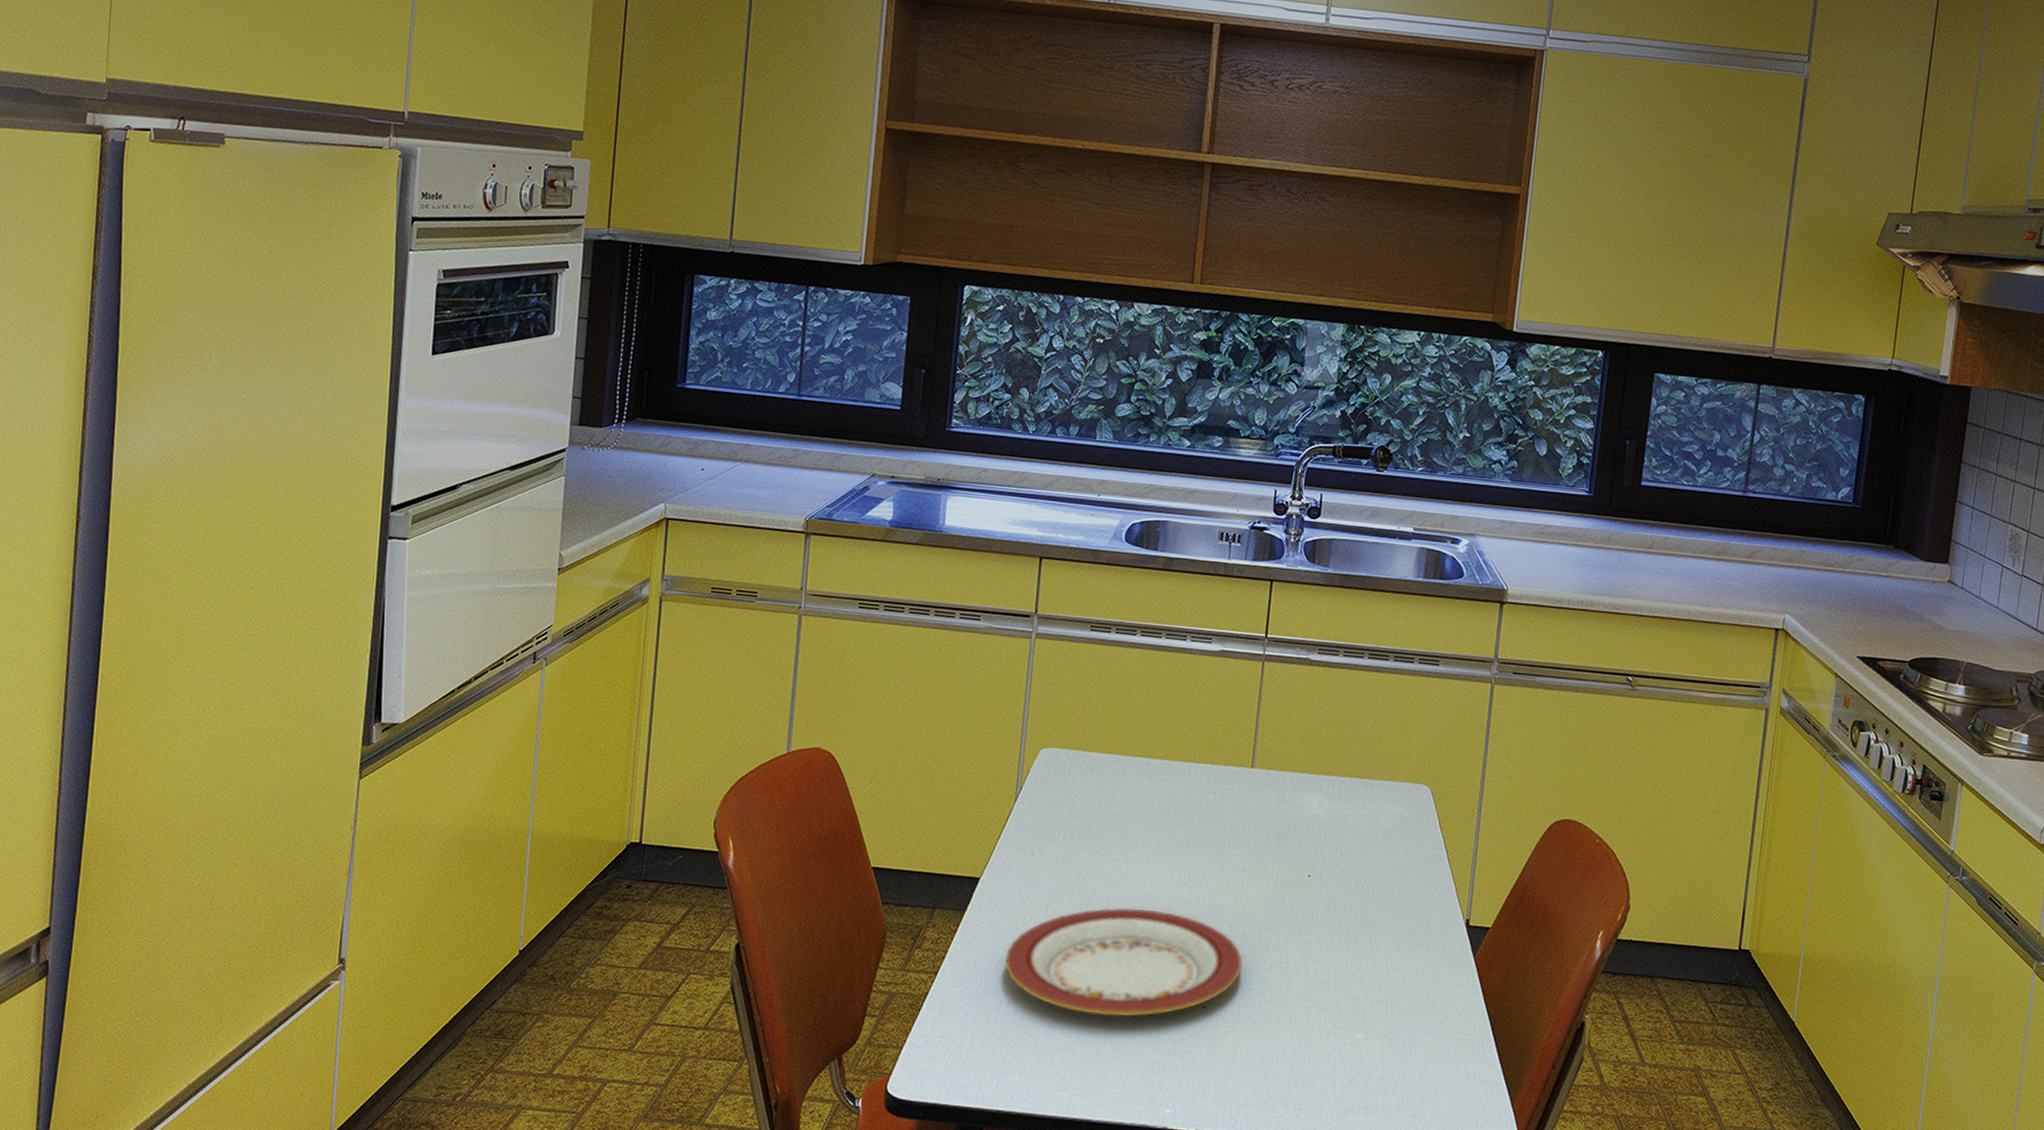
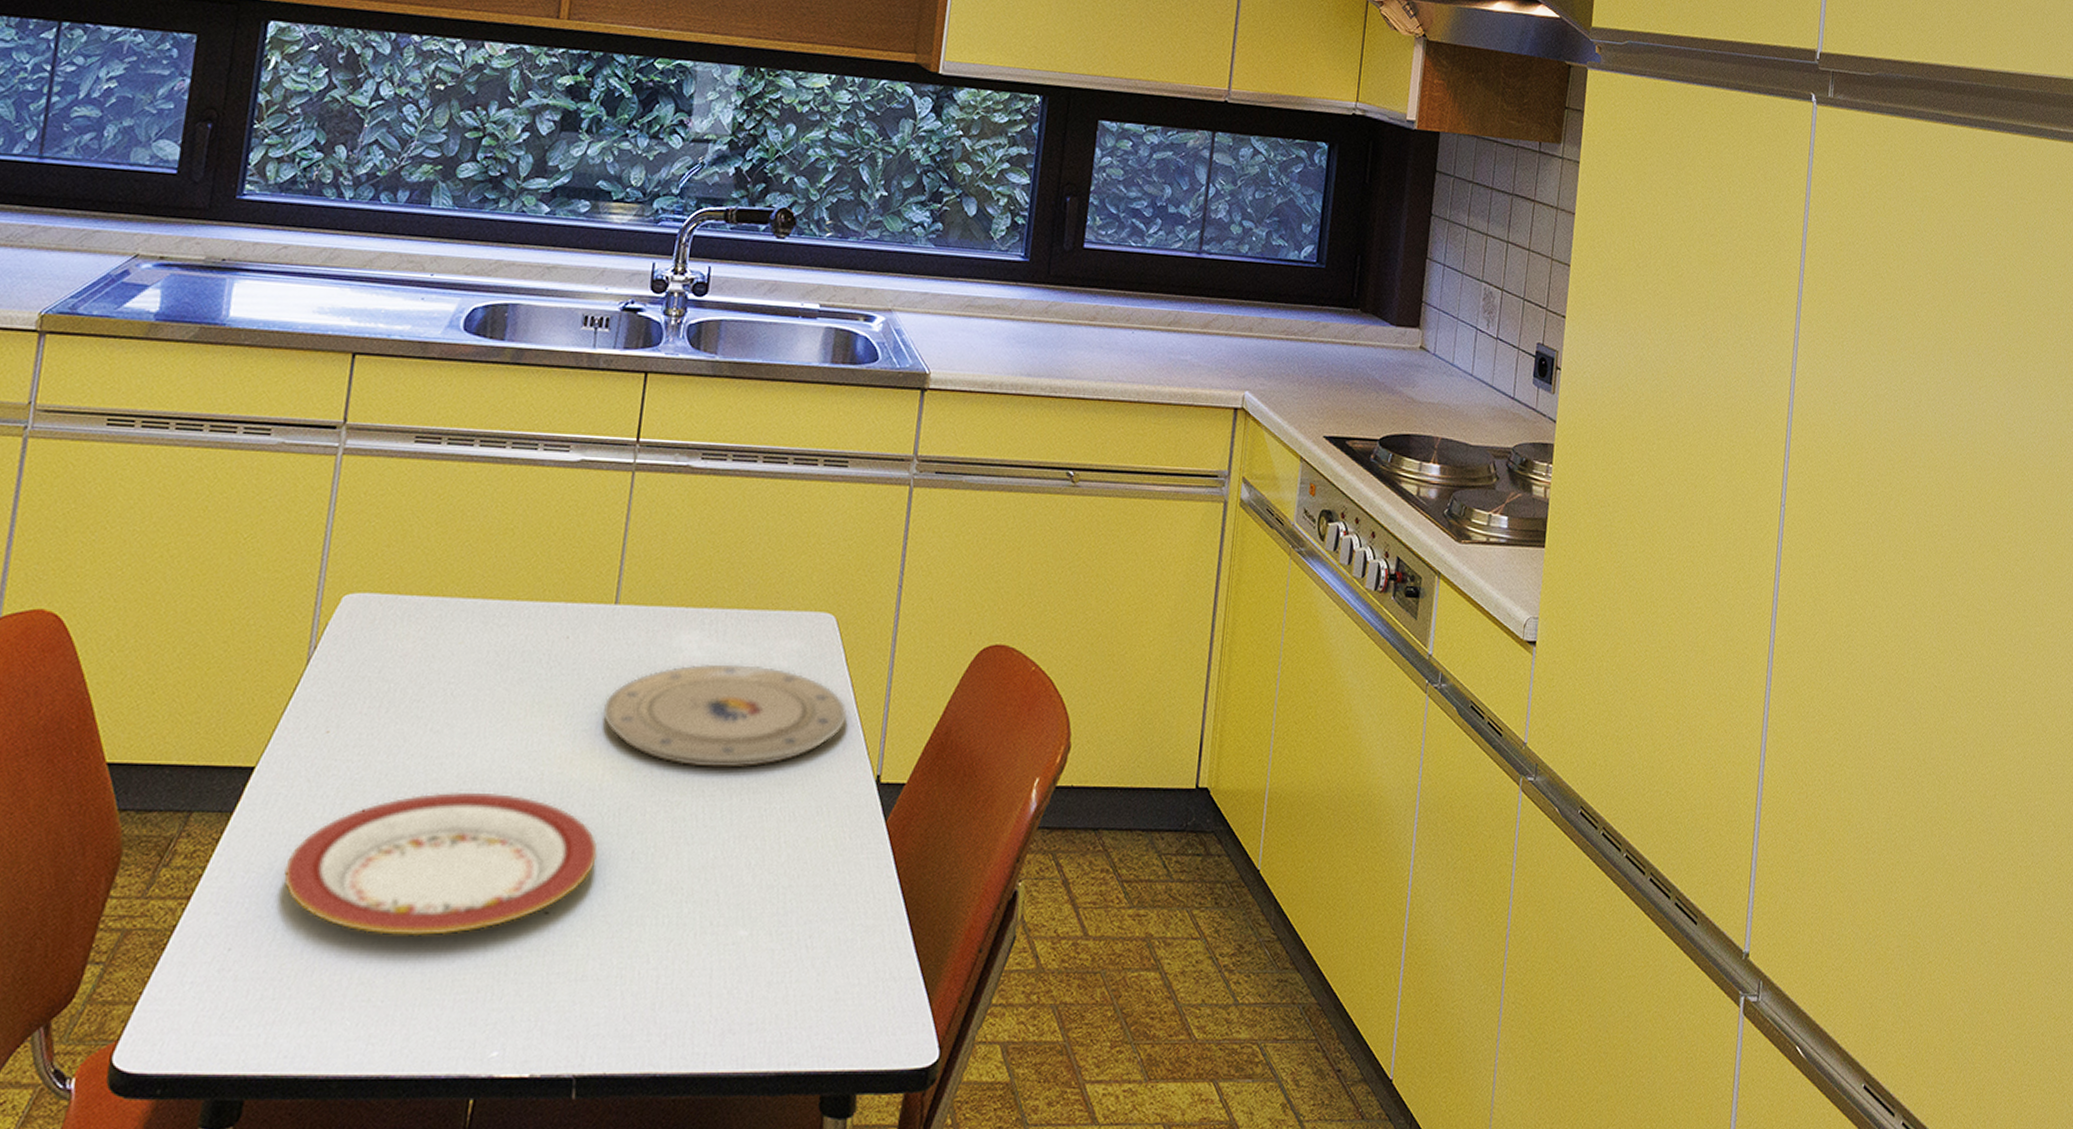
plate: none [1243,820,1441,906] -> present [602,663,847,768]

